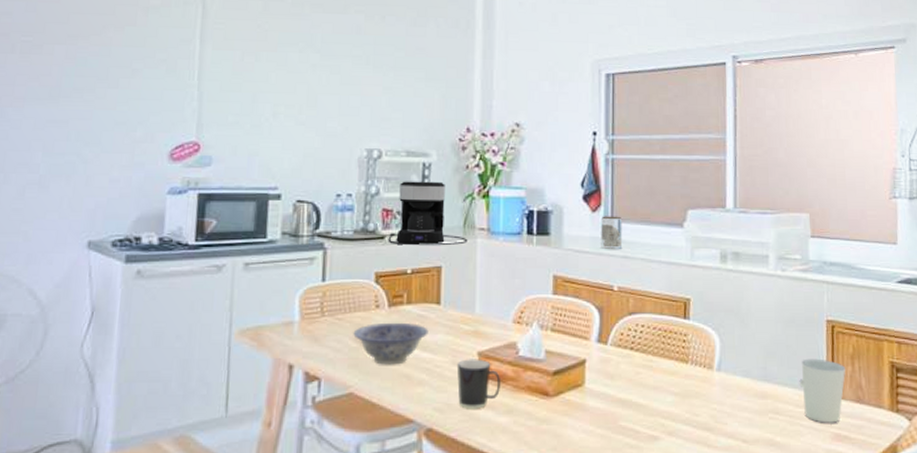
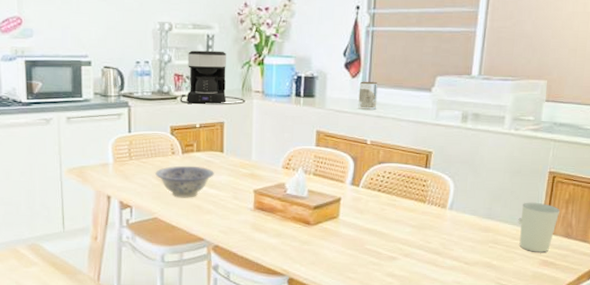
mug: present [456,359,501,409] -> none [237,195,272,232]

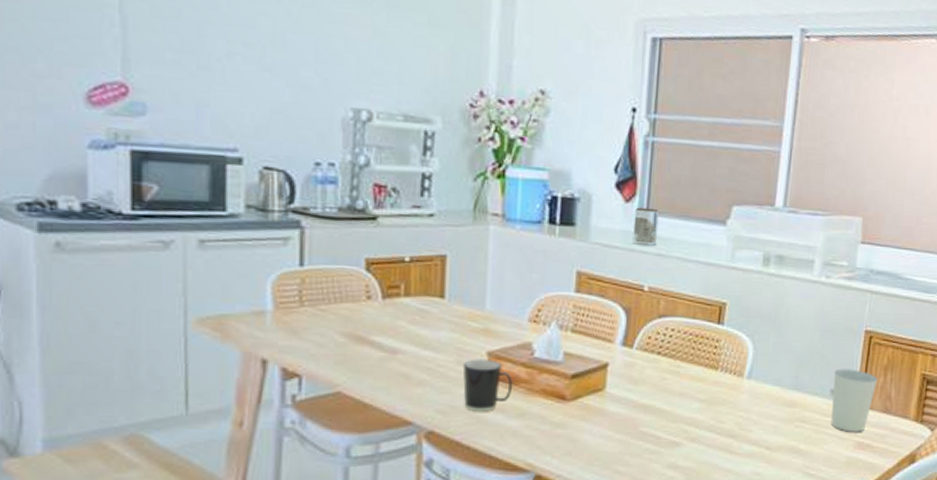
bowl: present [155,165,214,198] -> none [340,316,430,363]
coffee maker: present [180,50,246,105] -> none [381,151,478,232]
mug: none [237,195,272,232] -> present [462,359,513,412]

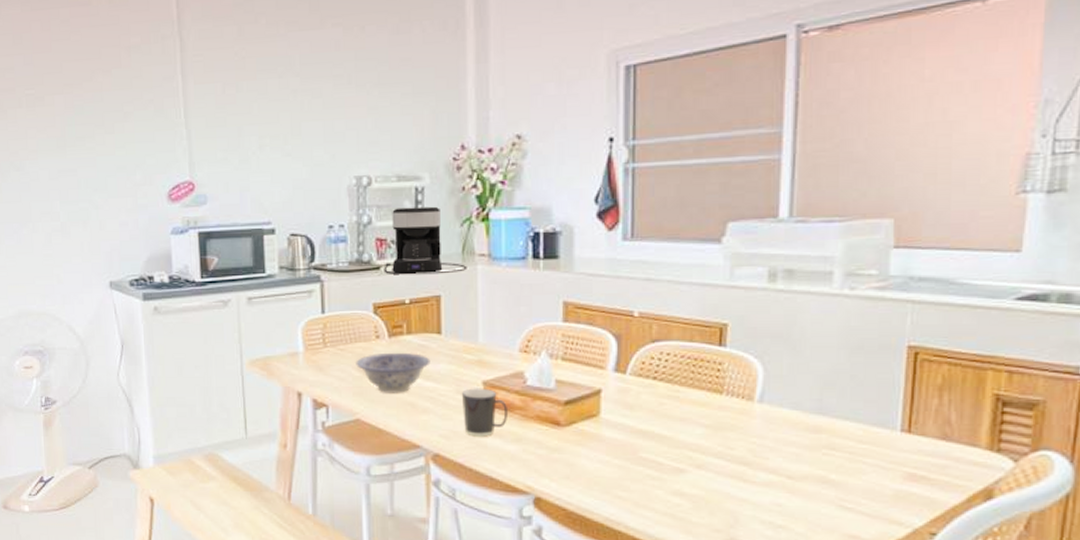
bowl: none [340,316,430,363] -> present [356,352,431,393]
coffee maker: none [381,151,478,232] -> present [384,206,467,275]
jar: present [632,207,659,247] -> none [618,233,645,273]
cup: present [829,368,878,432] -> none [865,390,931,462]

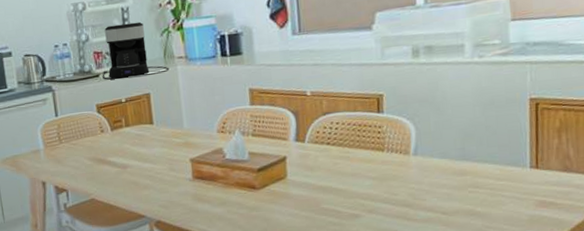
bowl: present [356,352,431,393] -> none [86,141,147,176]
mug: present [461,388,509,437] -> none [173,164,213,204]

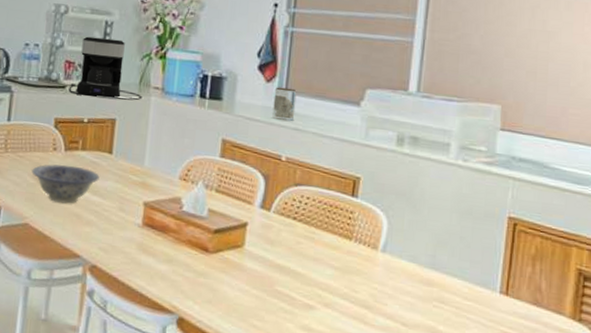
bowl: none [86,141,147,176] -> present [31,164,100,204]
jar: none [289,28,312,61] -> present [272,87,297,122]

